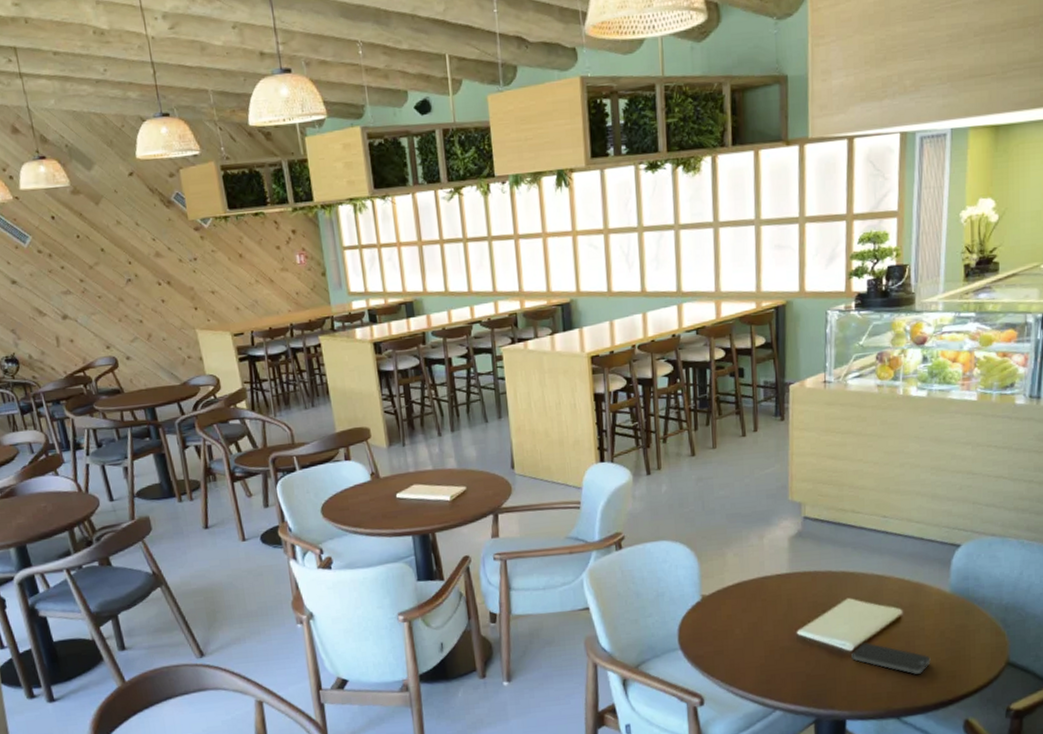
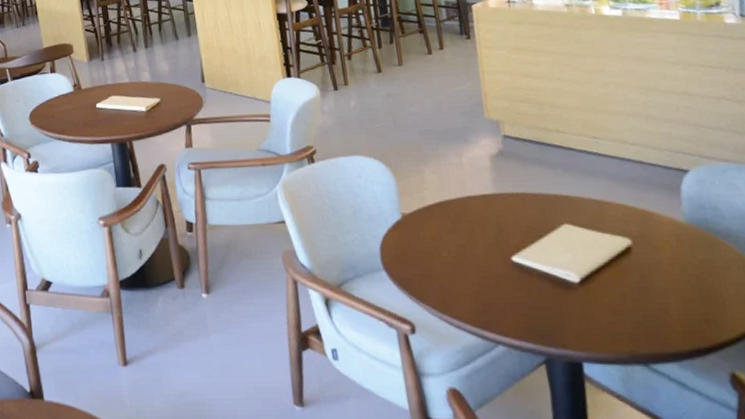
smartphone: present [851,642,931,675] -> none [578,274,676,314]

